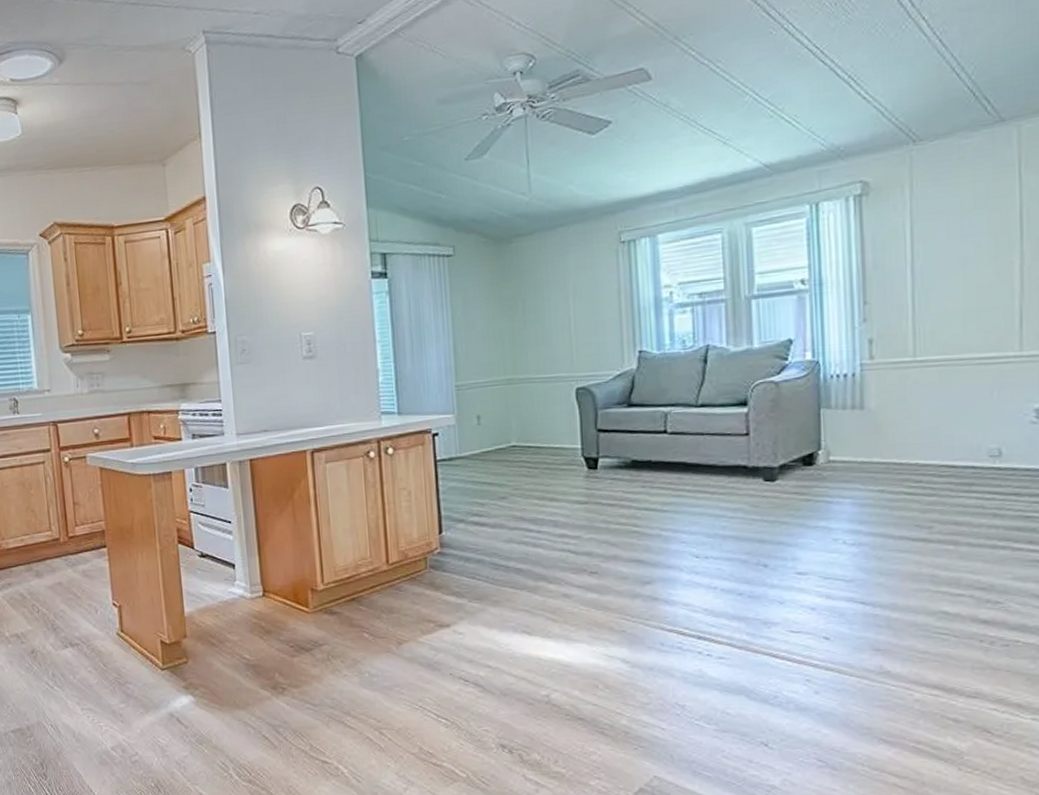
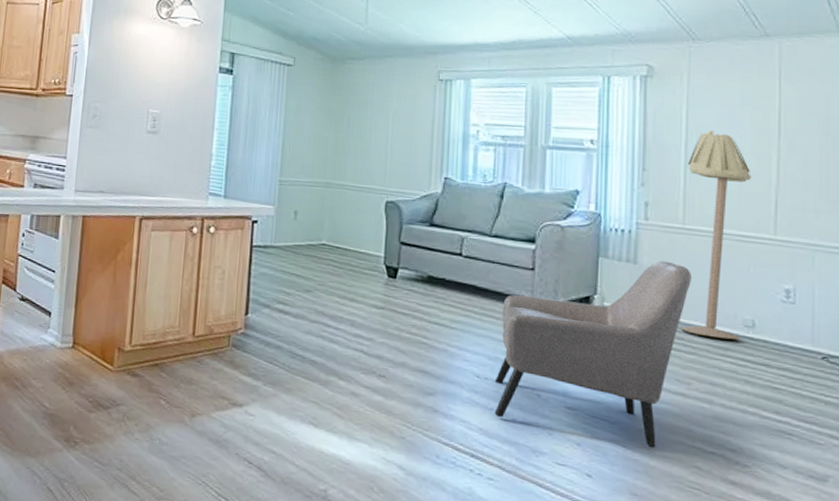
armchair: none [717,400,927,600] -> present [494,260,691,449]
floor lamp: none [916,245,991,475] -> present [680,131,752,340]

